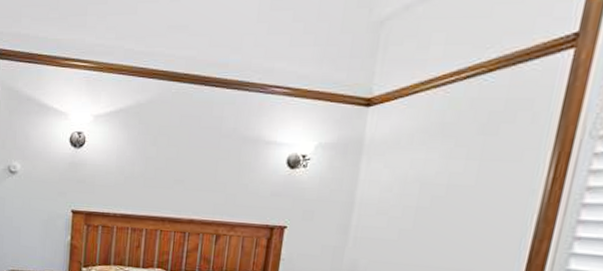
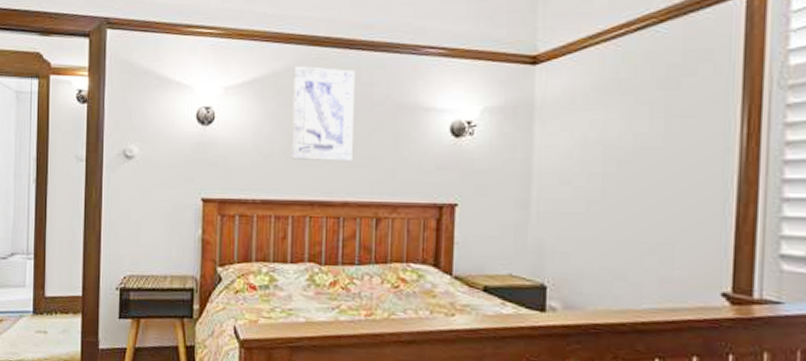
wall art: none [147,99,208,186] -> present [290,66,355,162]

